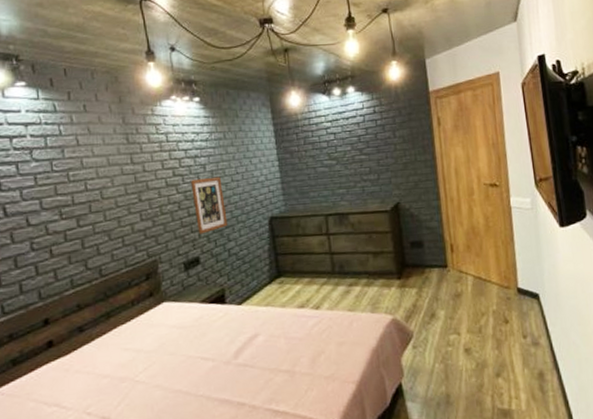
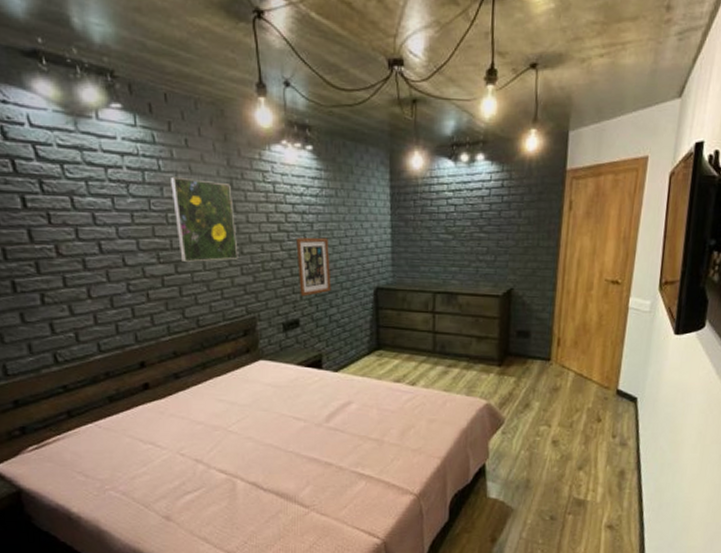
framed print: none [70,138,137,215] -> present [169,176,238,262]

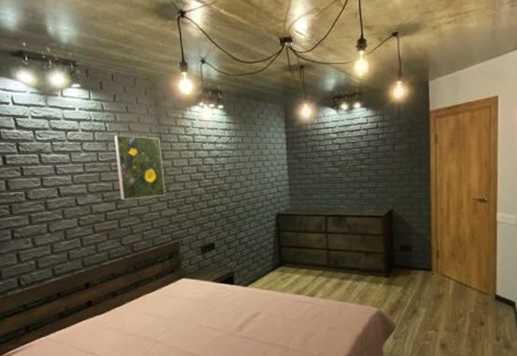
wall art: present [296,237,331,297] -> none [211,175,240,224]

